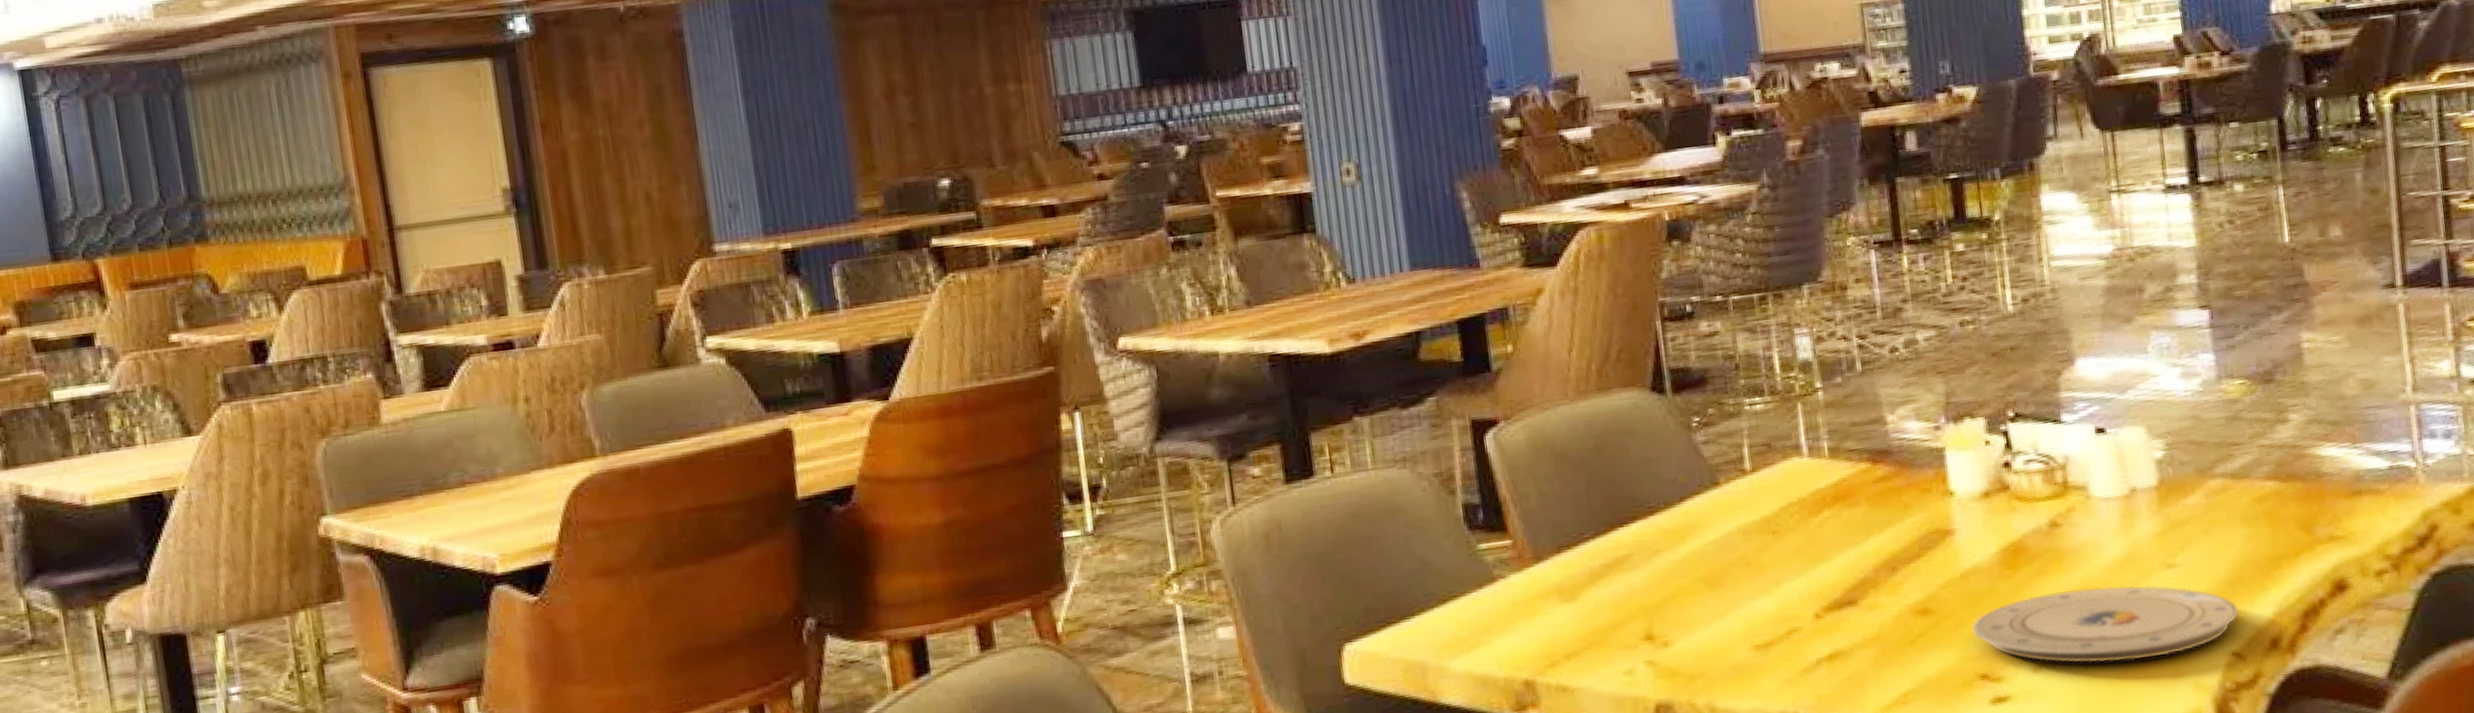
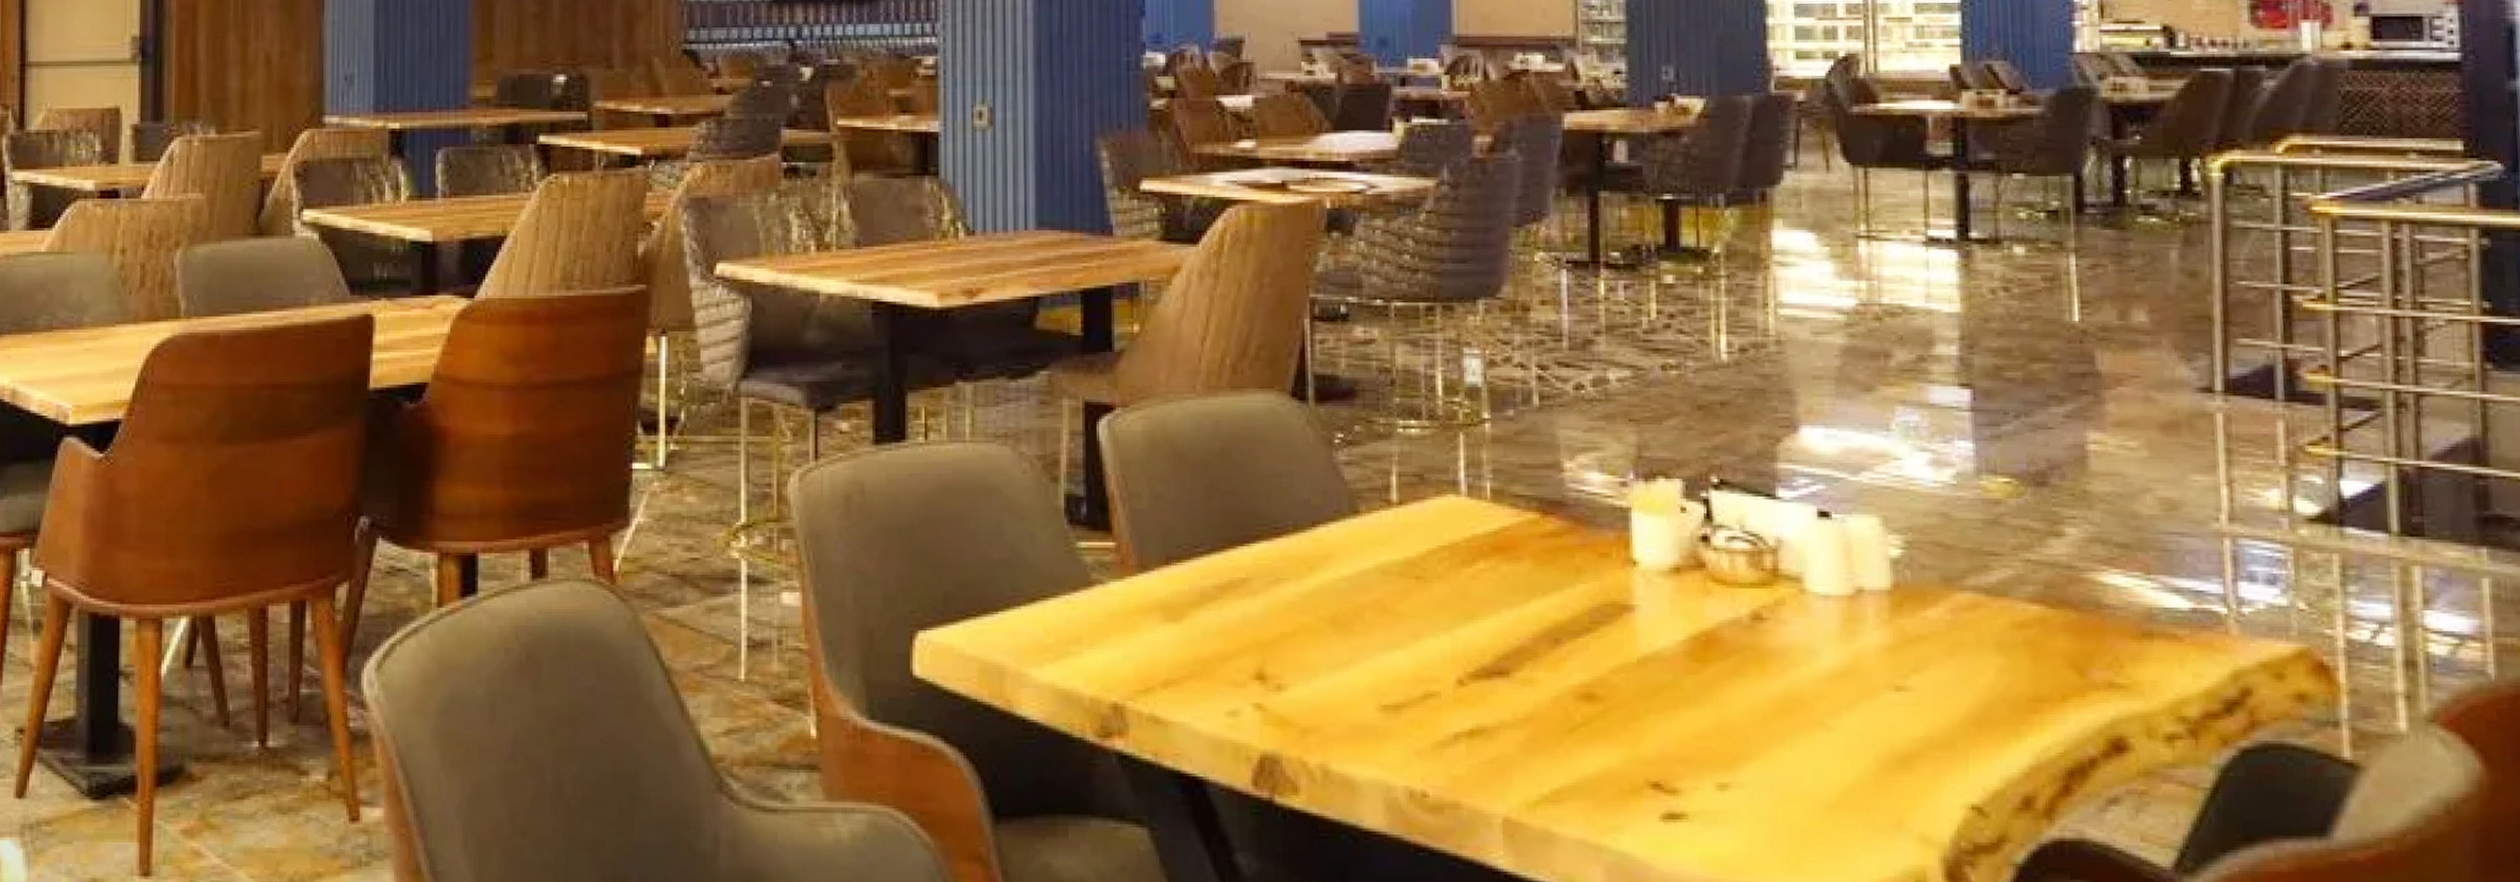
plate: present [1971,585,2239,663] -> none [1645,699,1984,796]

